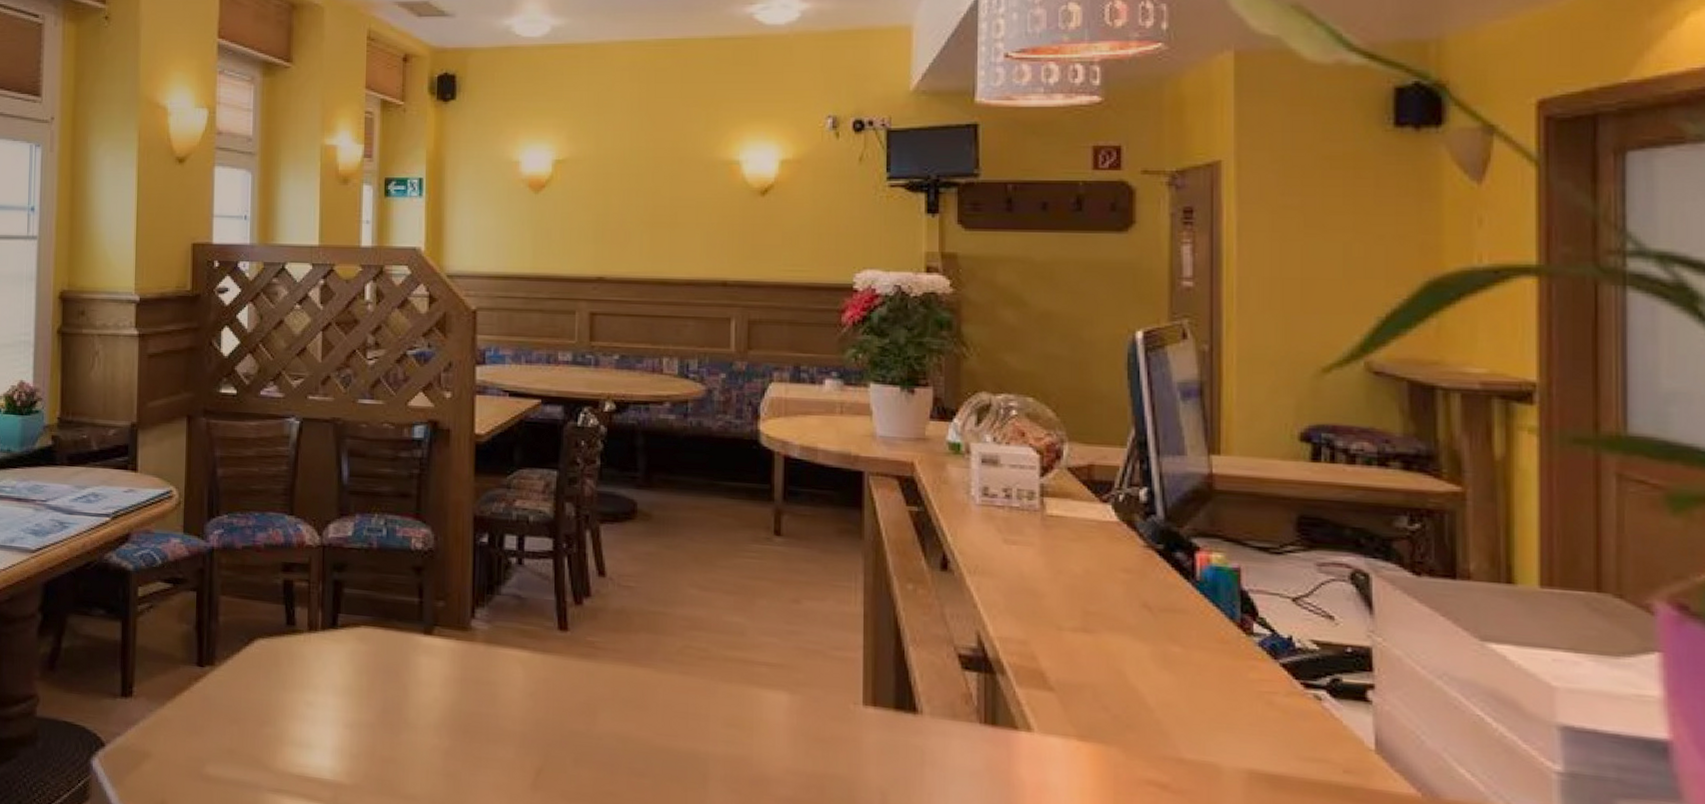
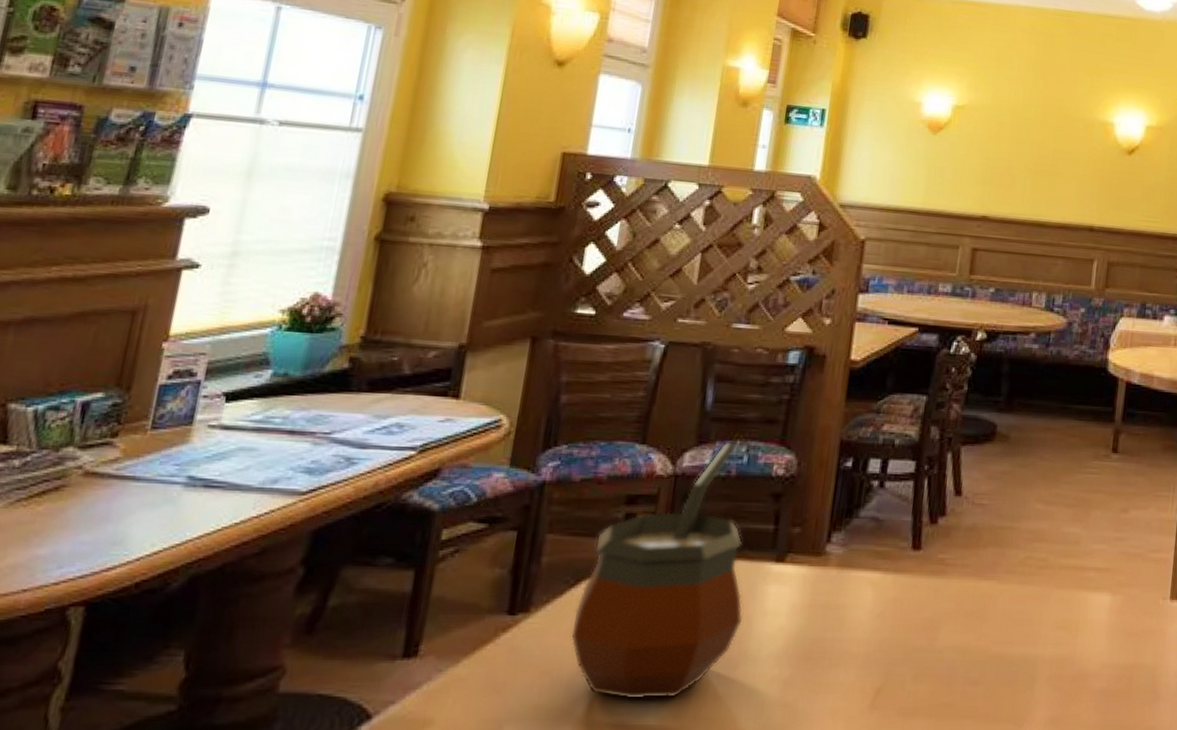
gourd: none [250,515,399,756] -> present [570,442,743,699]

